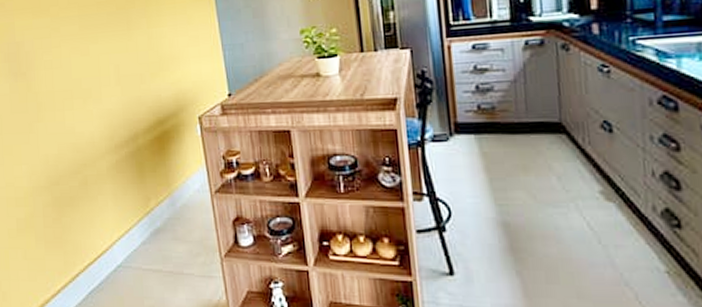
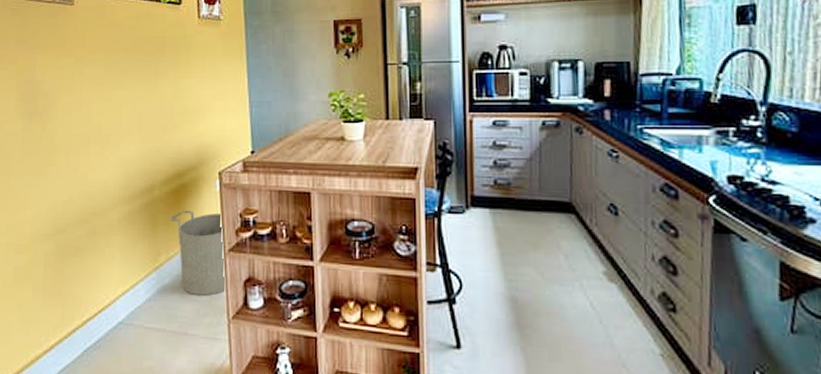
bucket: none [154,155,217,236] -> present [168,210,227,296]

